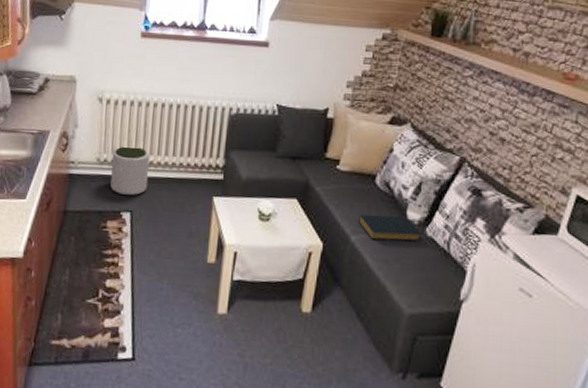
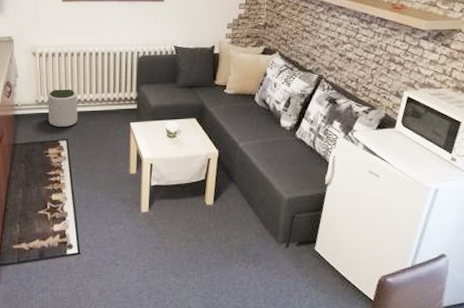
hardback book: present [359,215,420,242] -> none [244,124,292,145]

